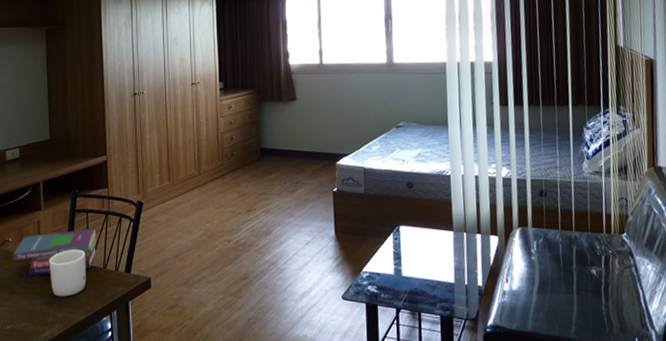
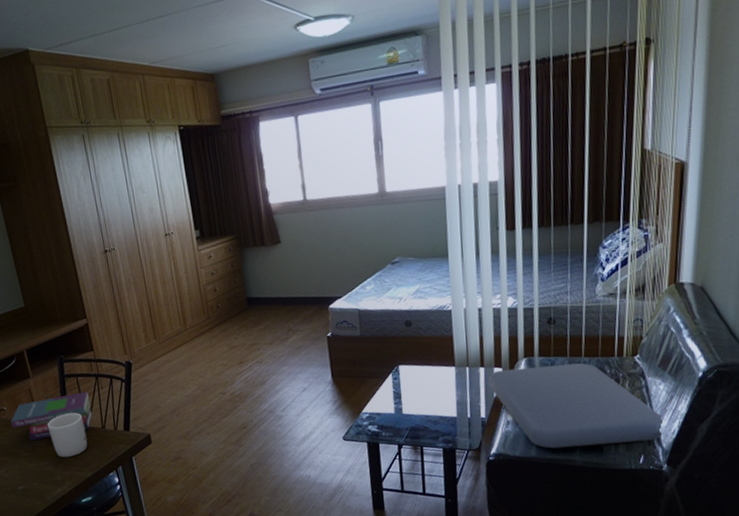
cushion: none [485,236,656,324] -> present [489,362,665,449]

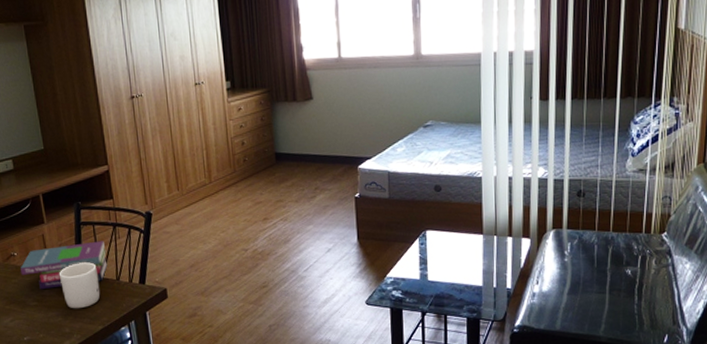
cushion: present [489,362,665,449] -> none [516,237,690,324]

